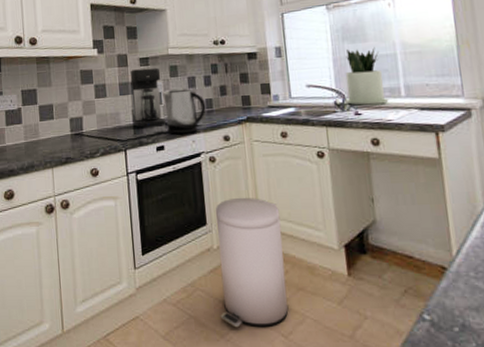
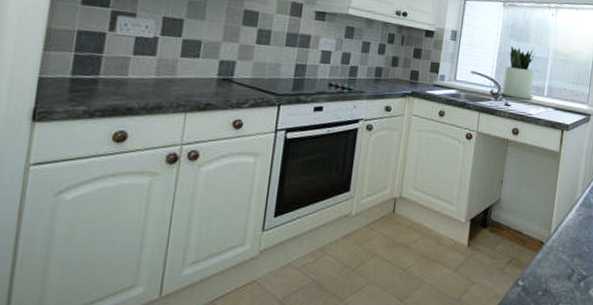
coffee maker: present [130,67,165,128] -> none [294,21,336,87]
kettle: present [163,88,206,134] -> none [329,50,375,99]
pedal bin: present [215,197,289,328] -> none [343,167,422,292]

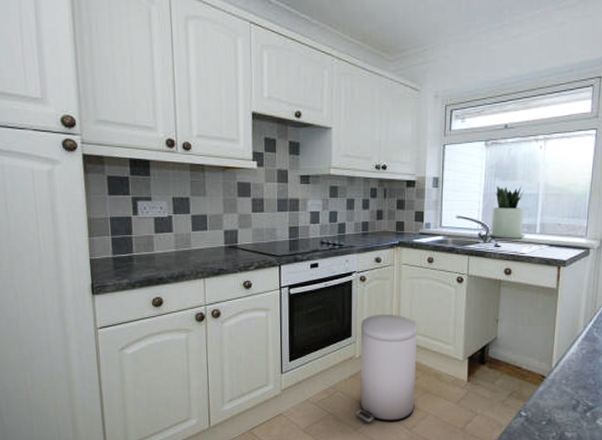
pedal bin: none [343,167,422,292] -> present [355,314,418,422]

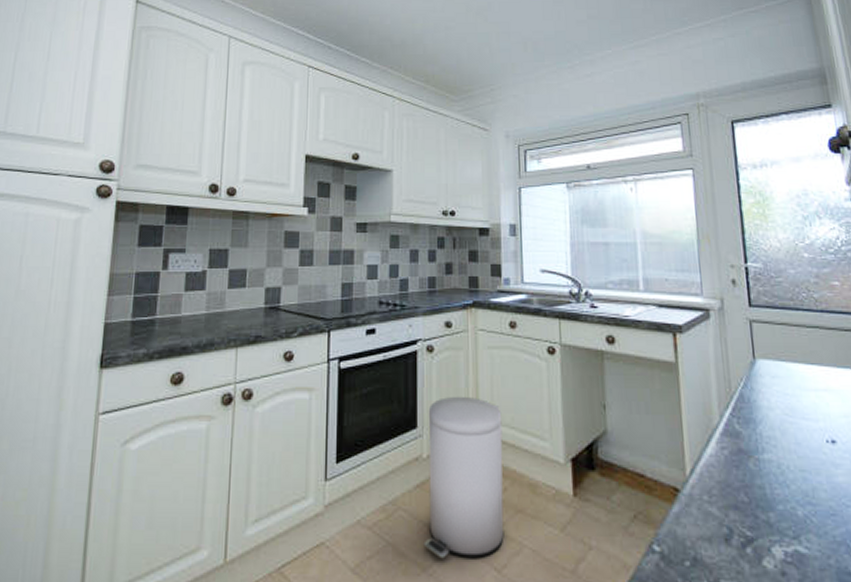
planter: present [488,186,525,238] -> none [581,234,627,297]

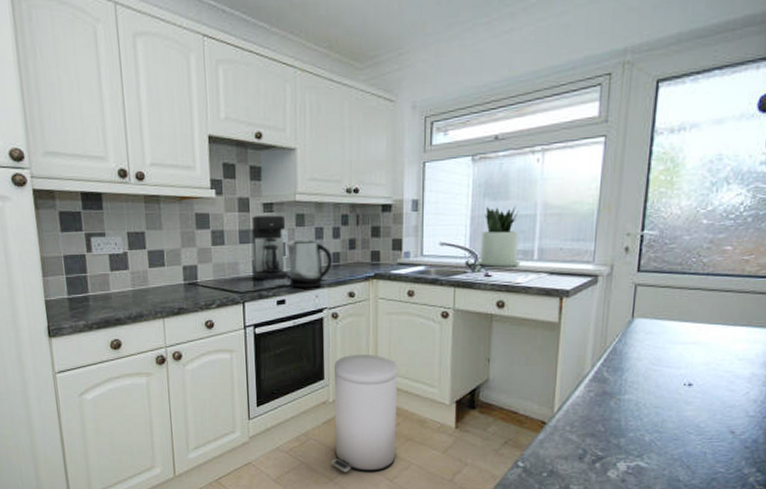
coffee maker: none [341,236,379,305] -> present [251,215,288,280]
kettle: none [379,262,428,316] -> present [287,239,332,288]
planter: none [581,234,627,297] -> present [477,206,521,267]

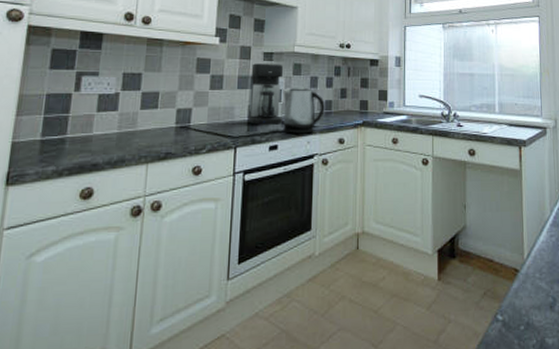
pedal bin: present [330,354,398,473] -> none [313,201,383,340]
planter: present [477,206,521,267] -> none [451,66,486,118]

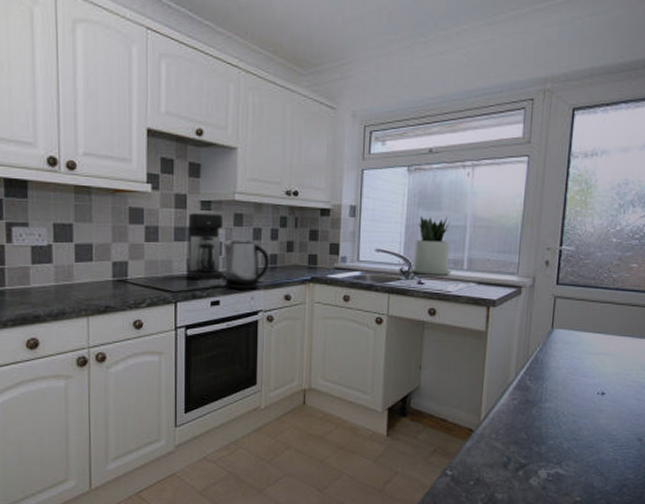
planter: none [451,66,486,118] -> present [411,217,452,275]

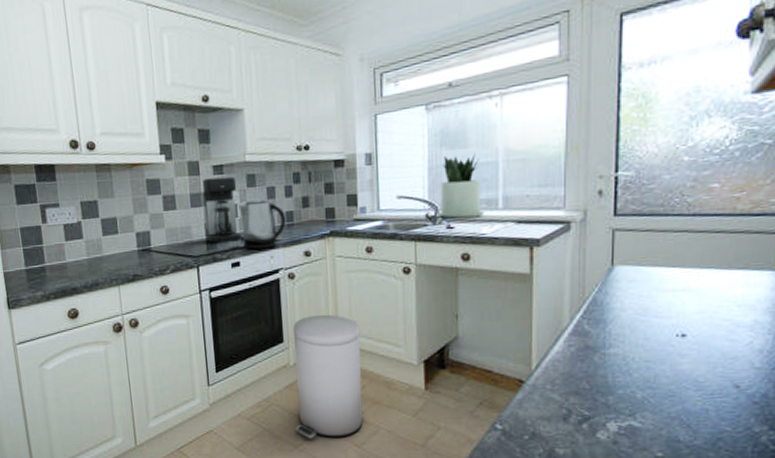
pedal bin: none [260,358,331,483] -> present [292,314,363,439]

